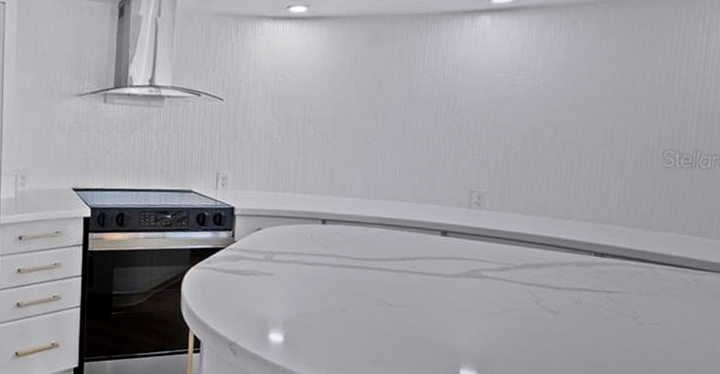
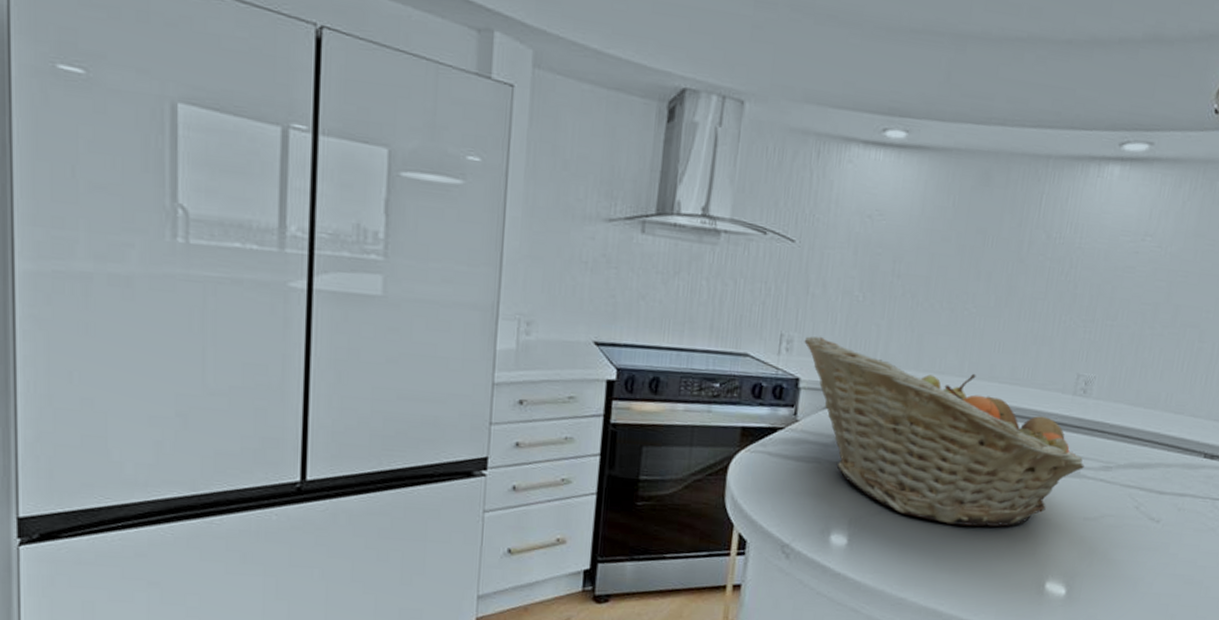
fruit basket: none [236,173,484,323] -> present [804,336,1084,527]

